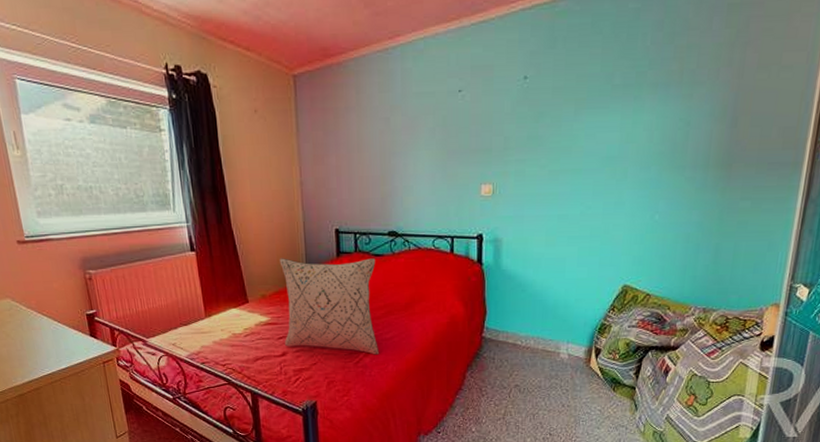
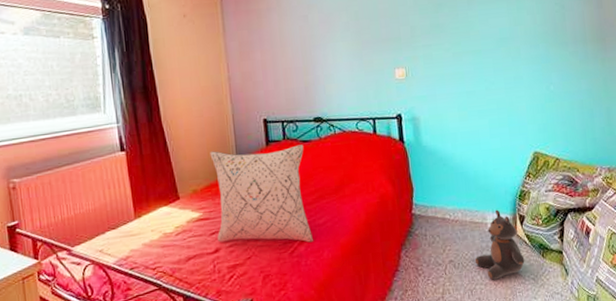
teddy bear: none [541,340,594,407] -> present [474,209,525,280]

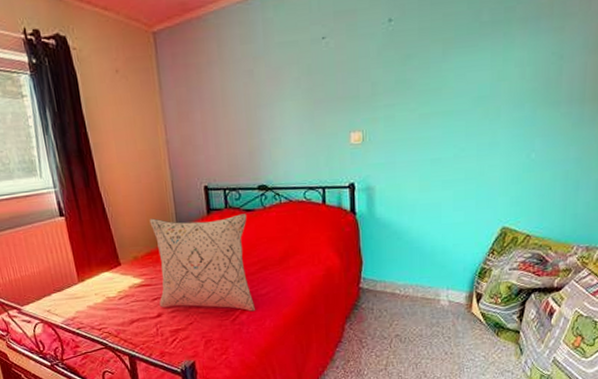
teddy bear: present [474,209,525,280] -> none [422,286,477,356]

